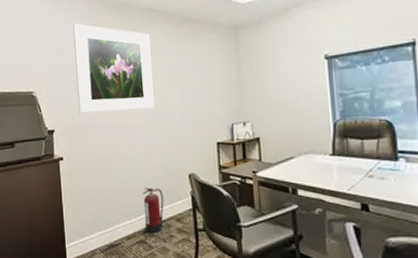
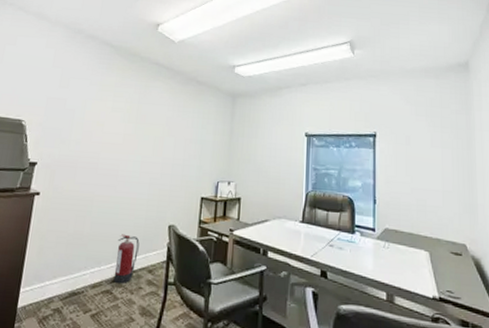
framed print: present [73,24,154,113] -> none [68,63,155,156]

